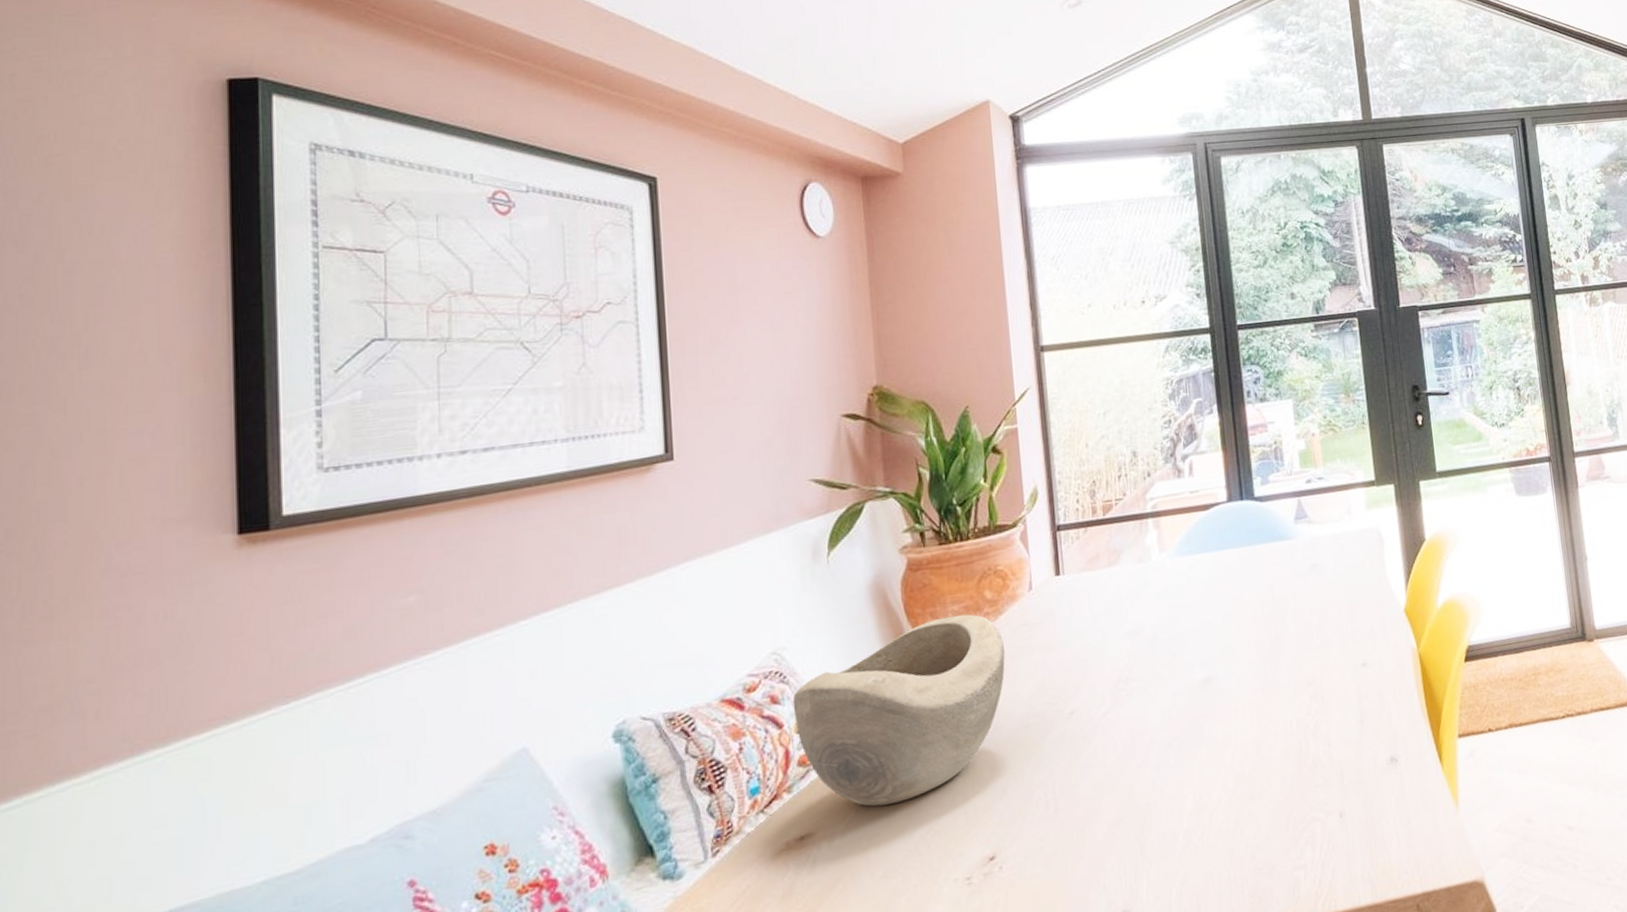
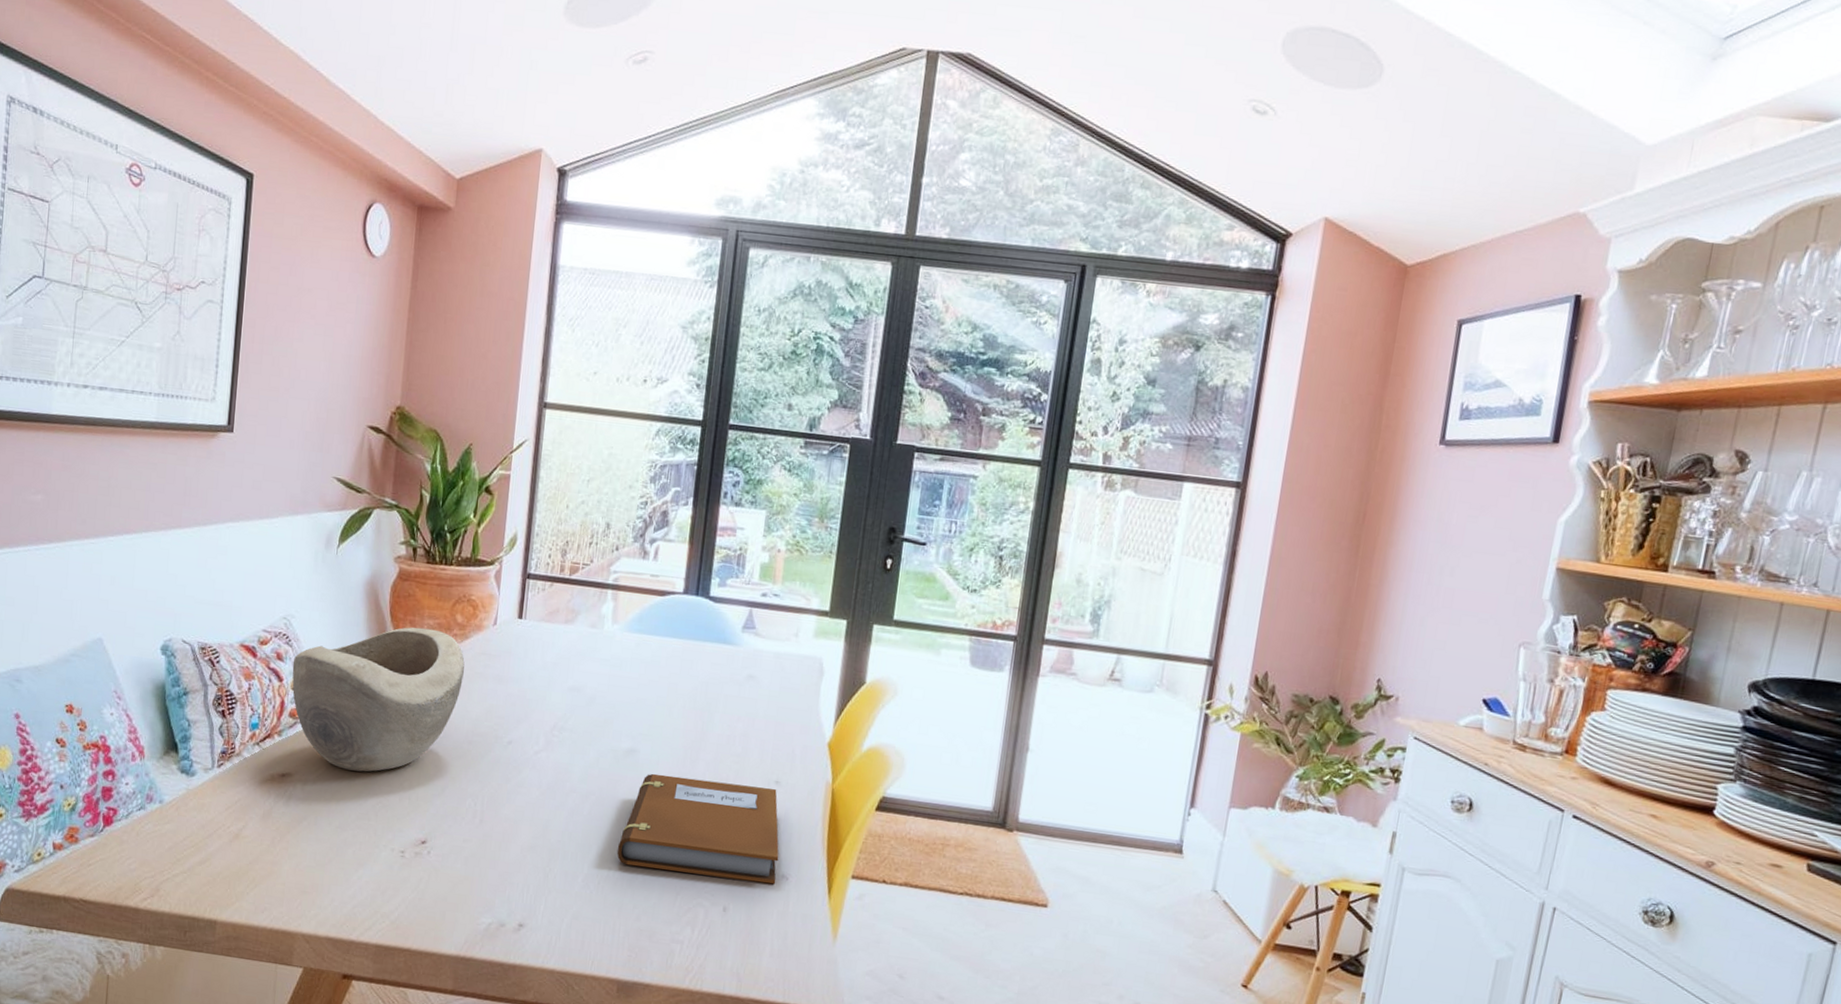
notebook: none [1214,671,1386,804] -> present [617,773,779,885]

